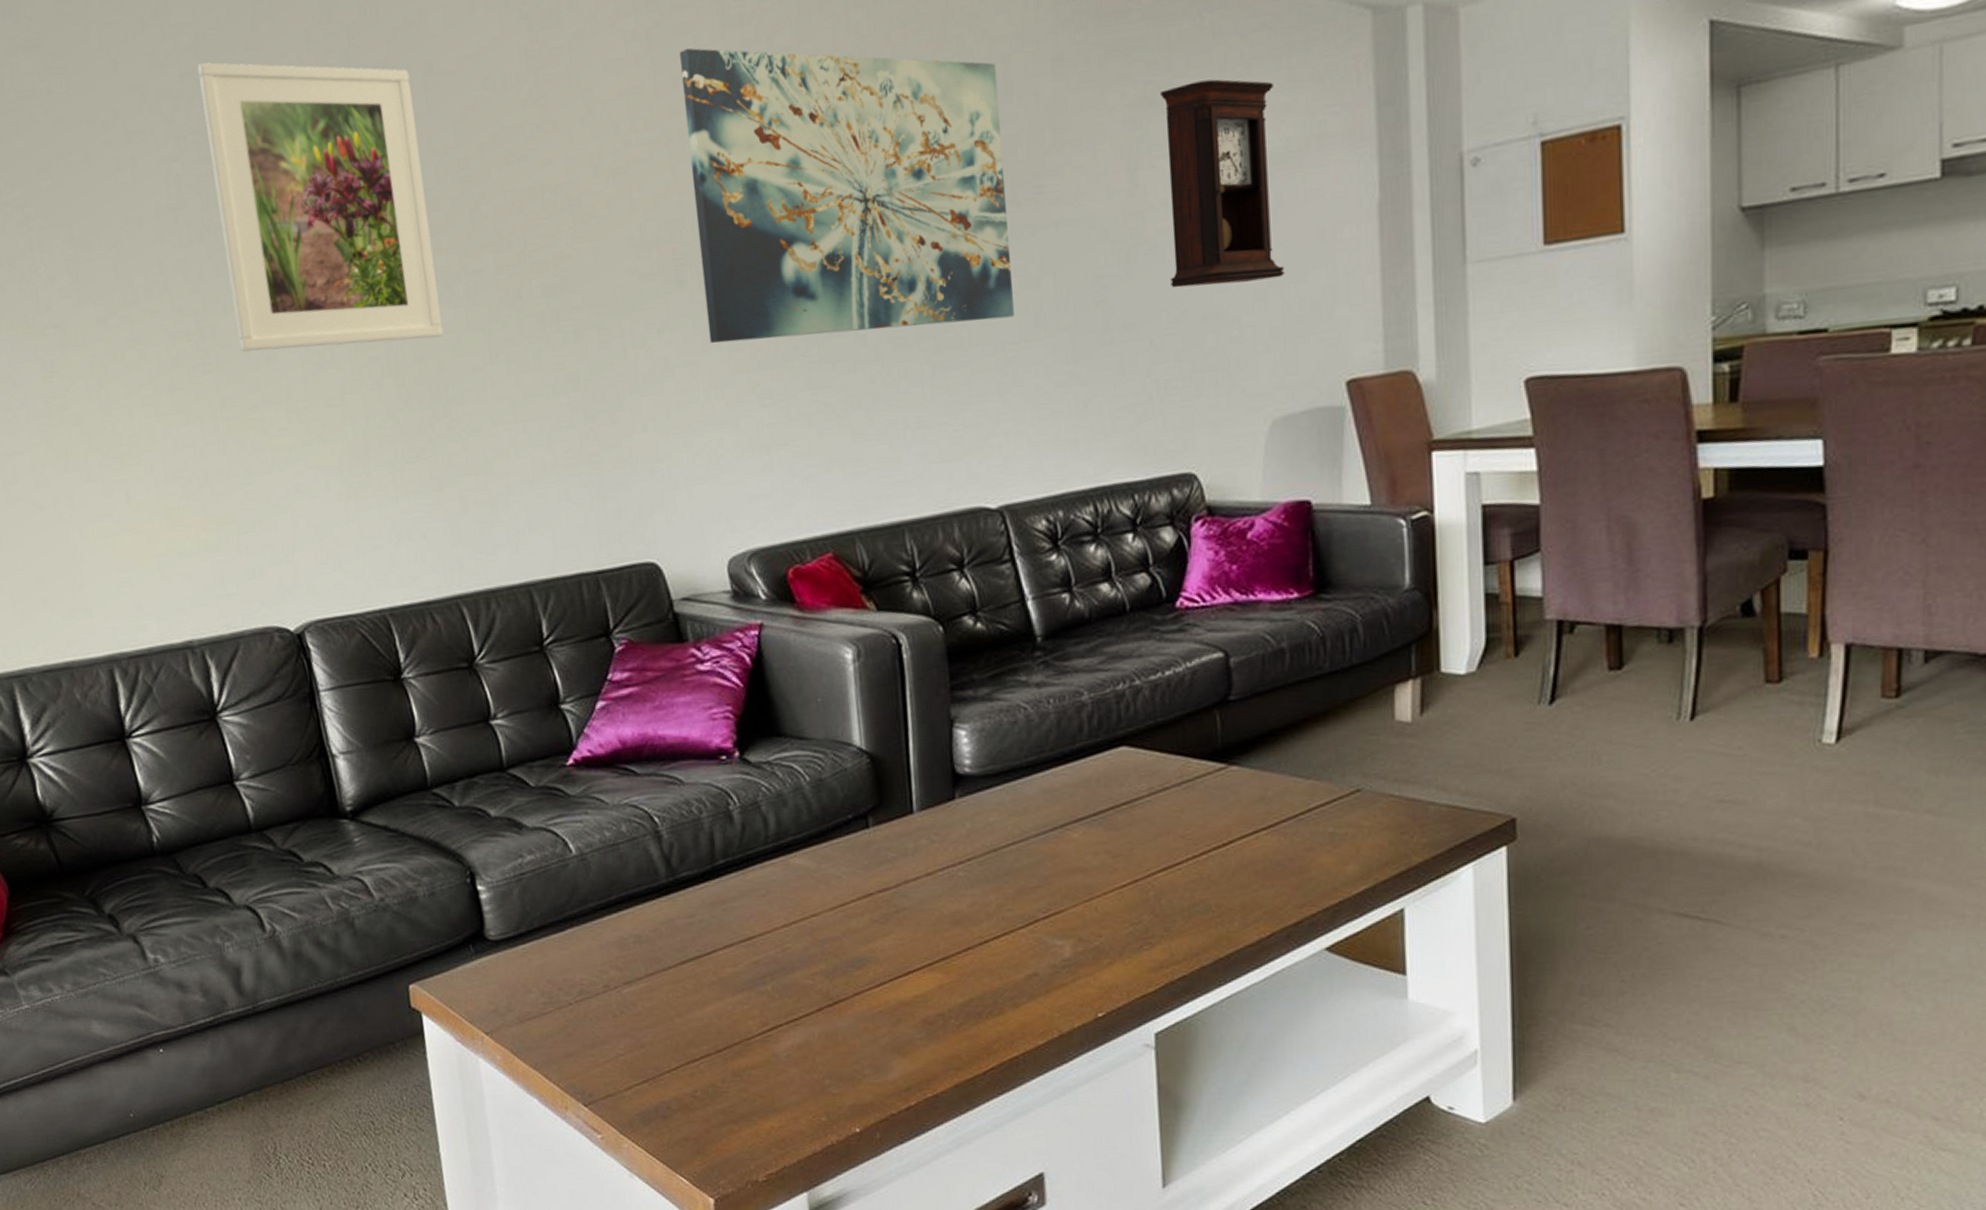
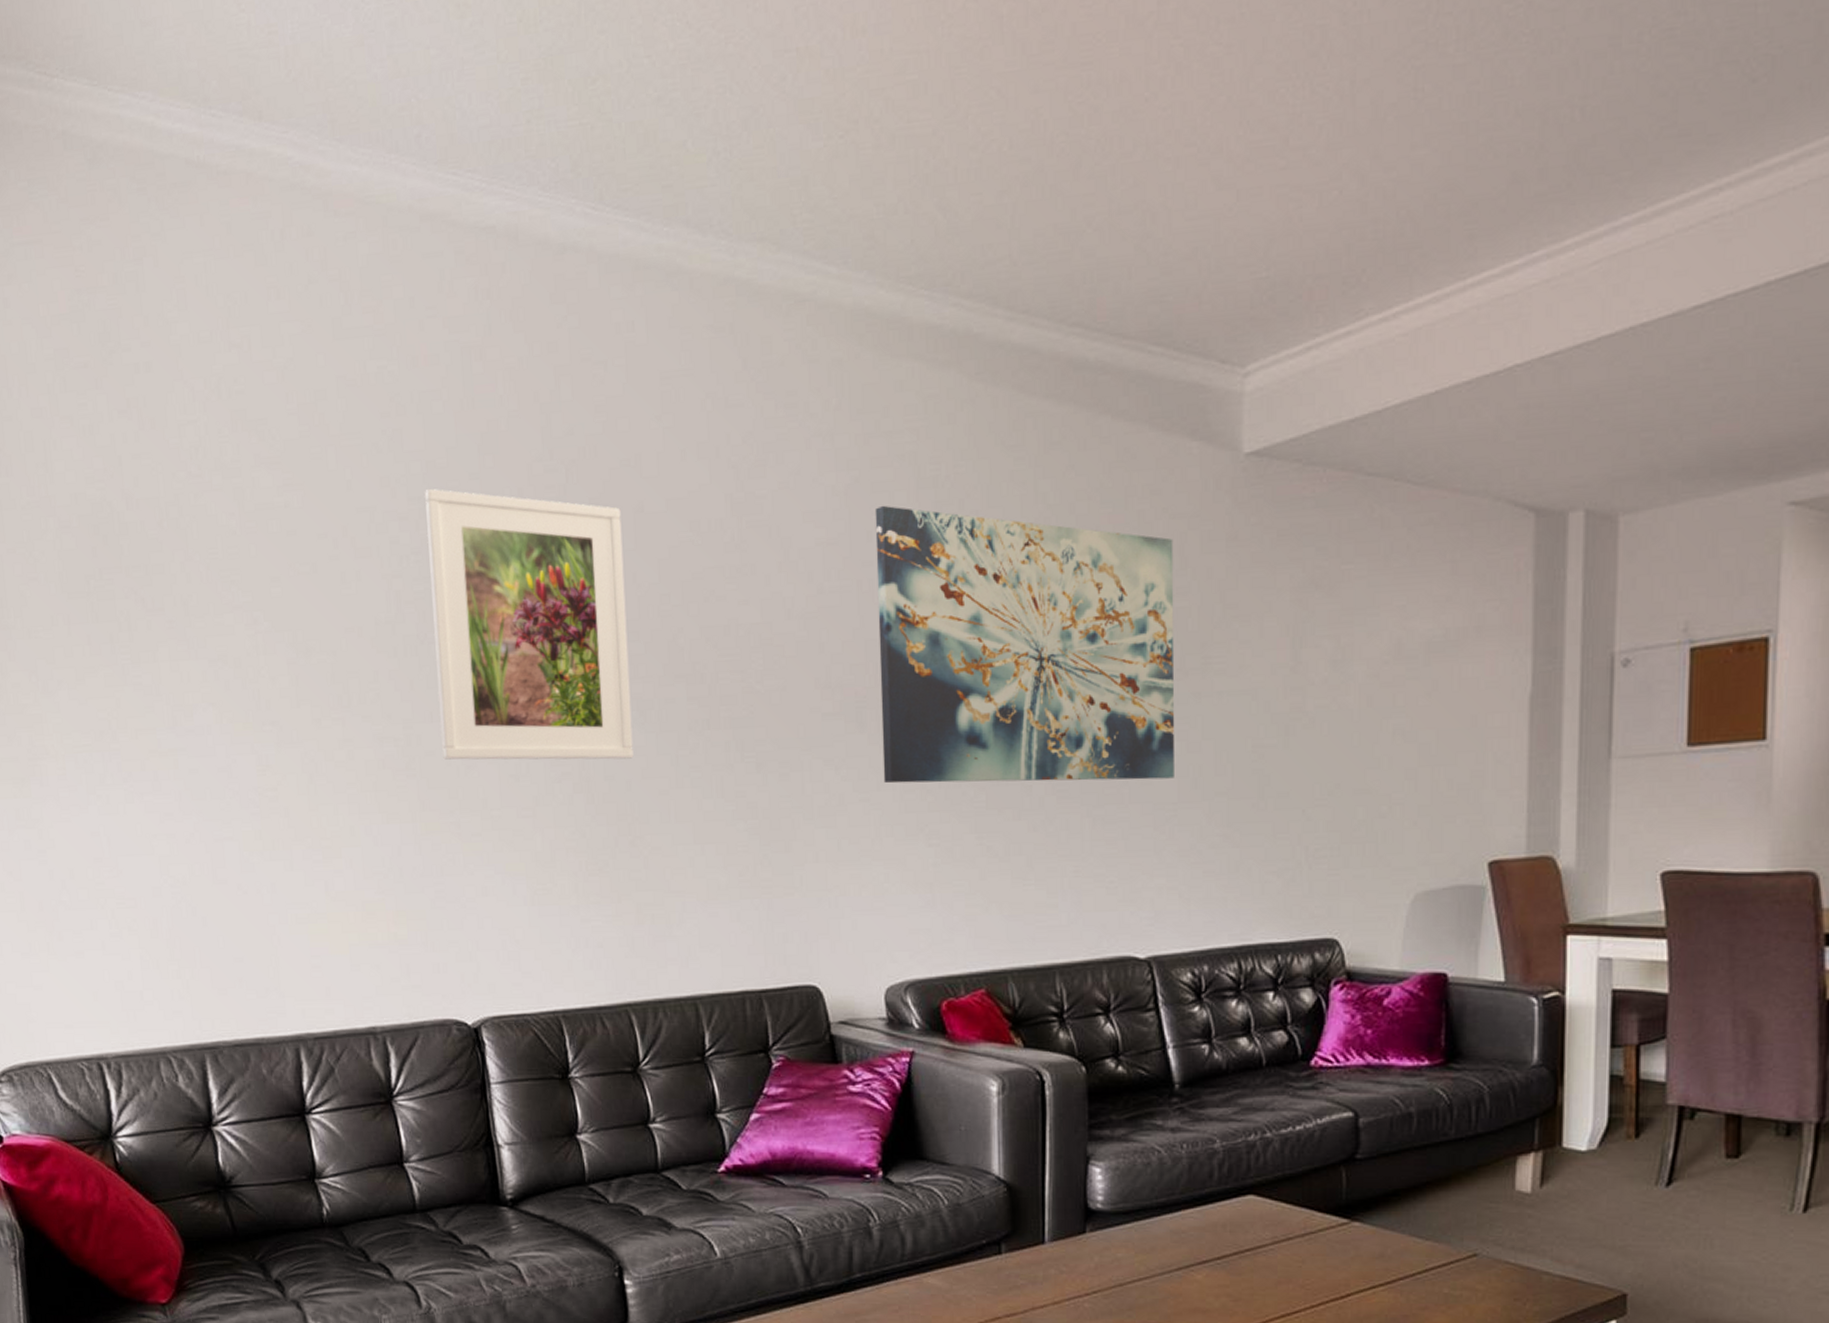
pendulum clock: present [1160,79,1285,288] -> none [1326,568,1436,762]

